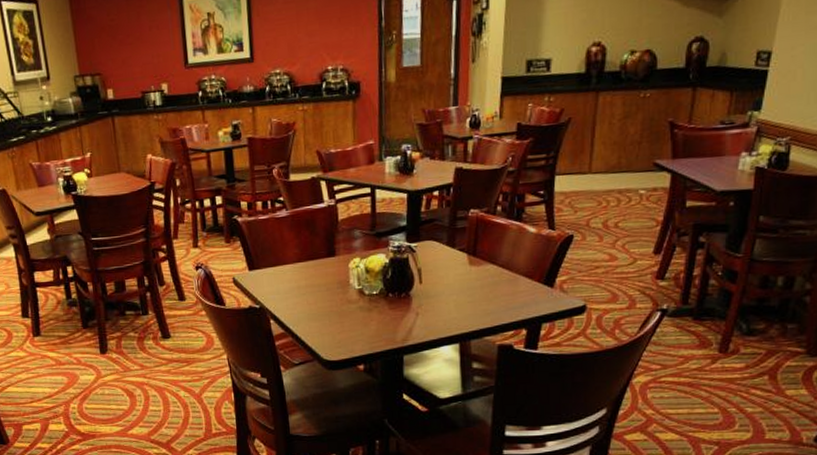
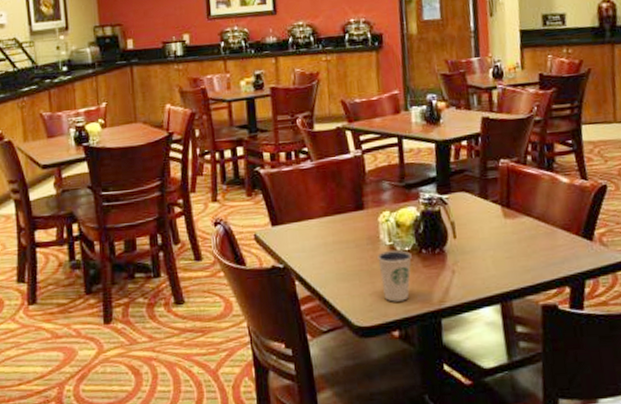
dixie cup: none [347,293,379,340] -> present [377,249,412,302]

